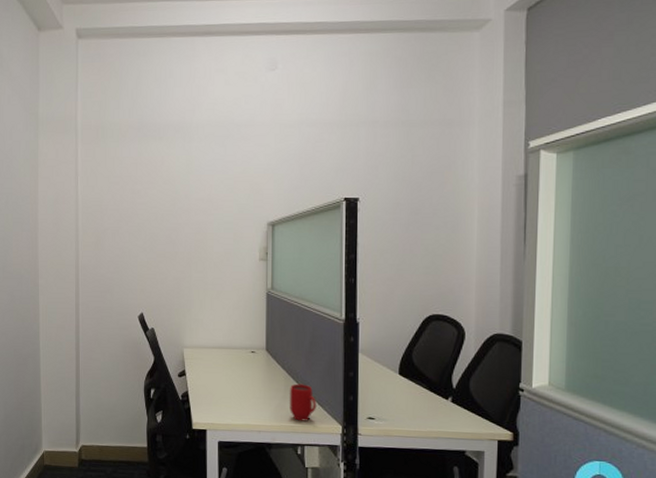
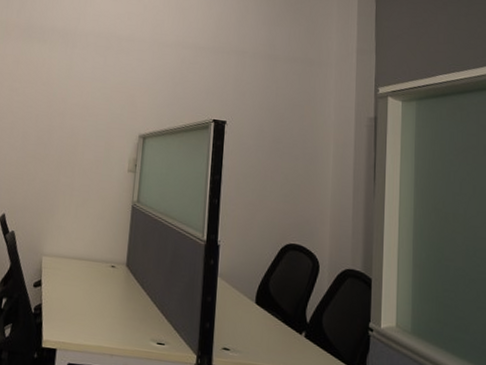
mug: present [290,383,316,421] -> none [145,305,173,347]

